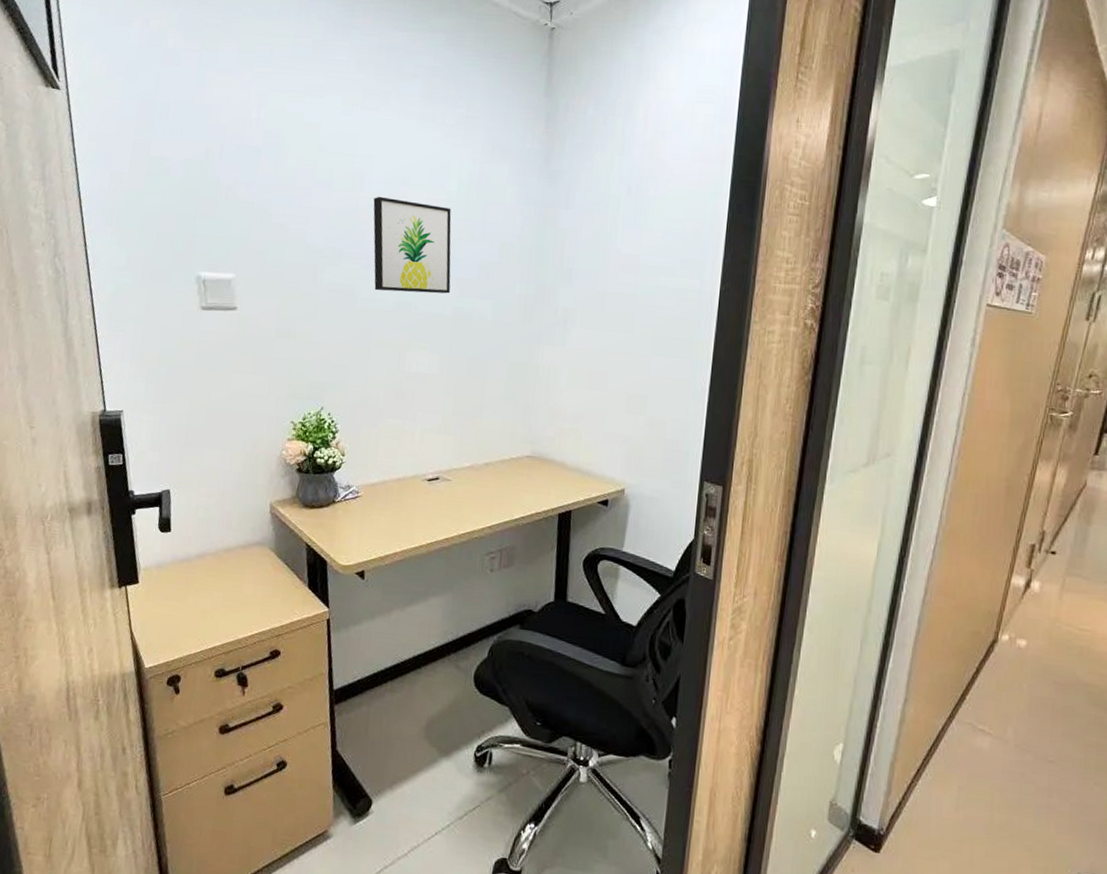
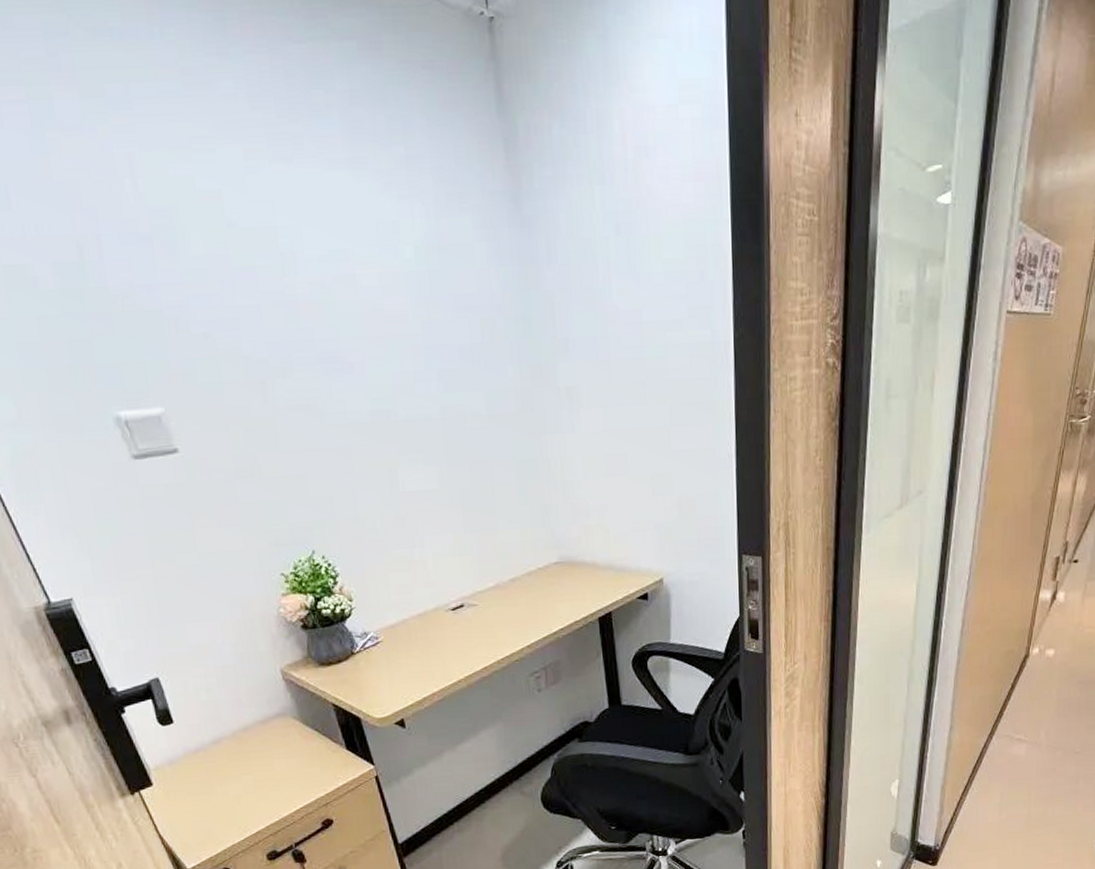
wall art: present [373,196,452,294] -> none [314,279,433,401]

